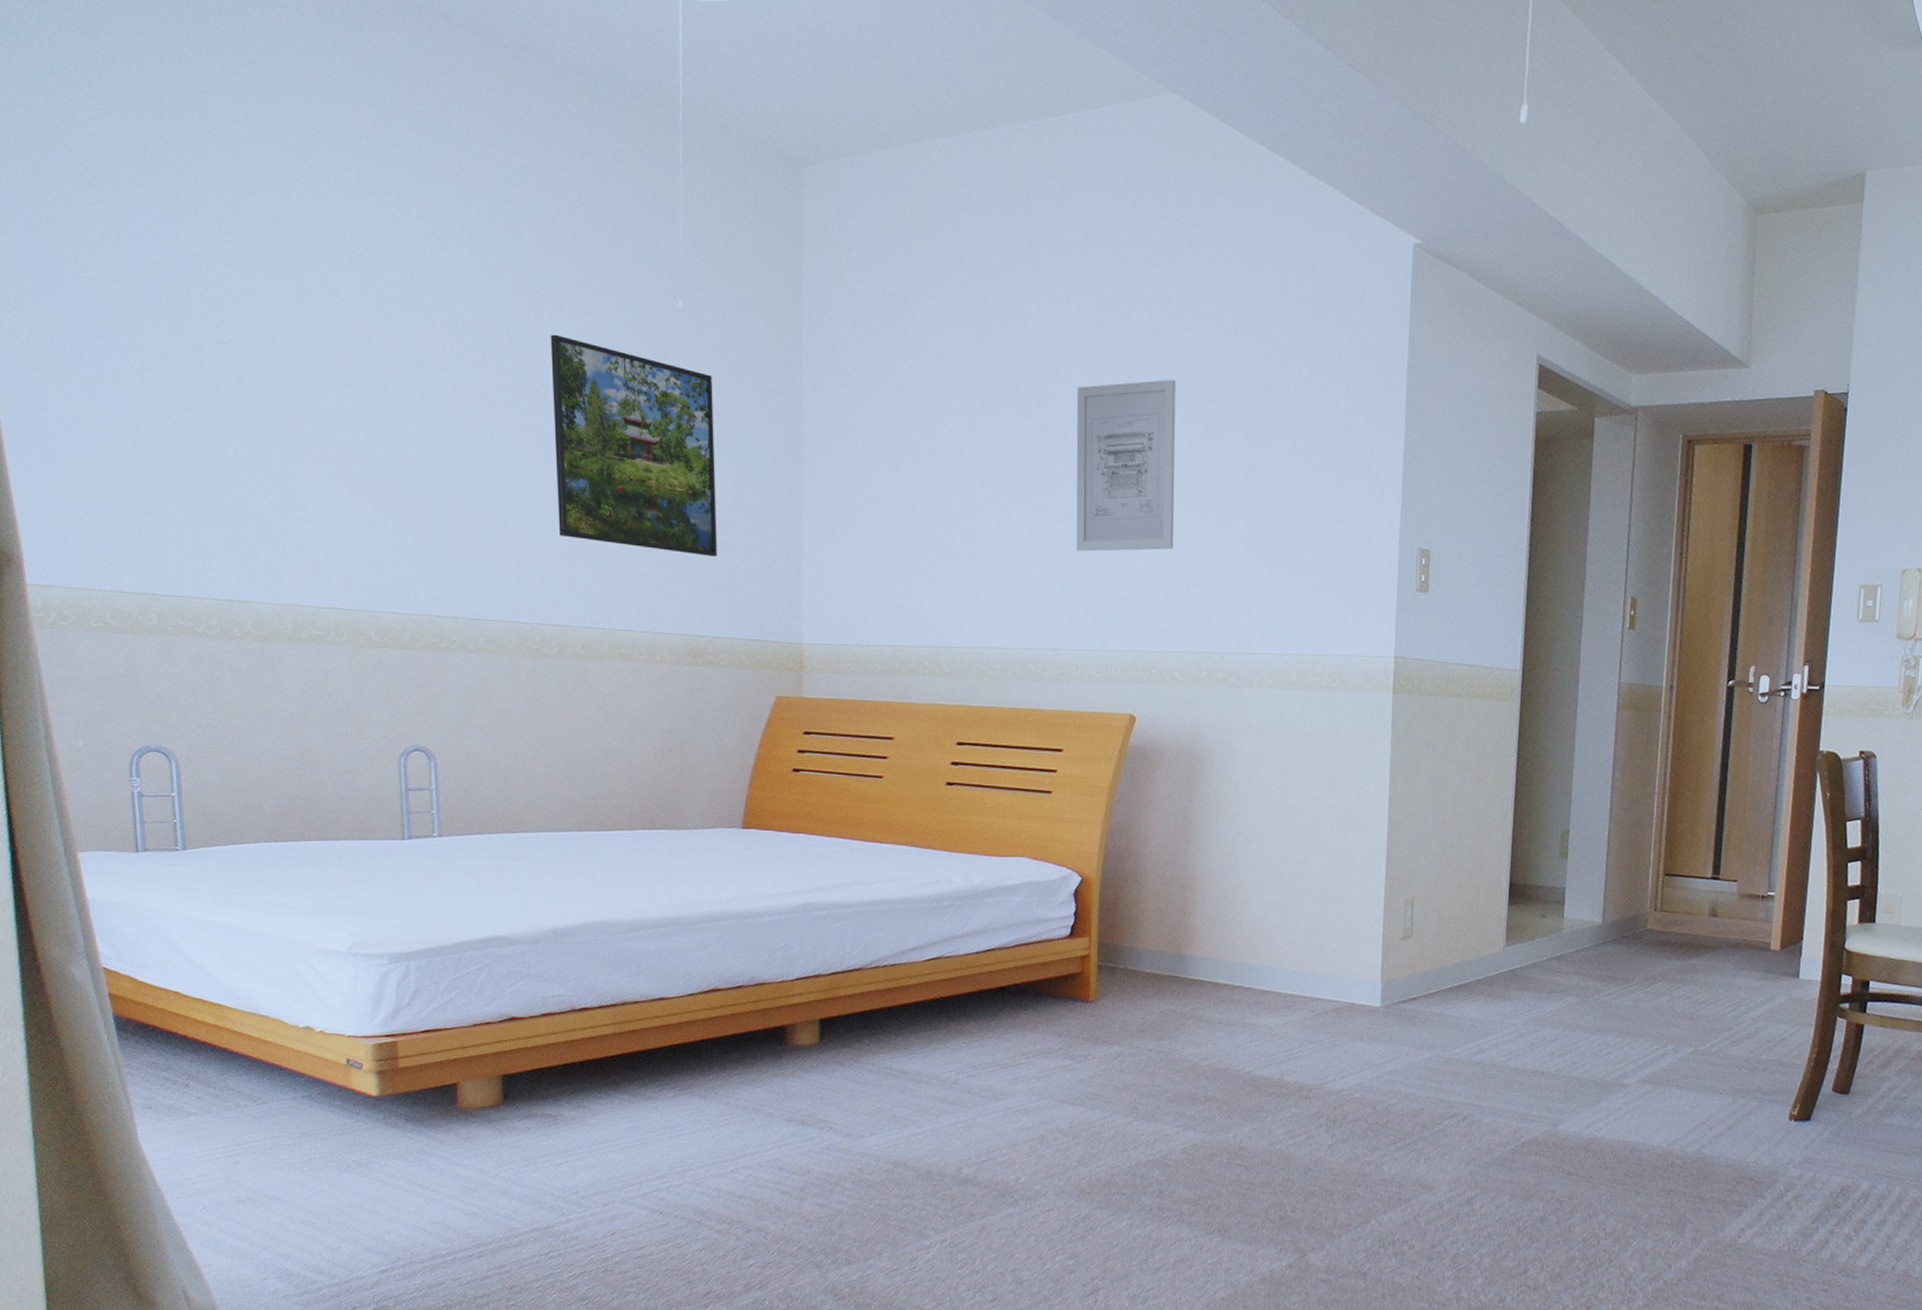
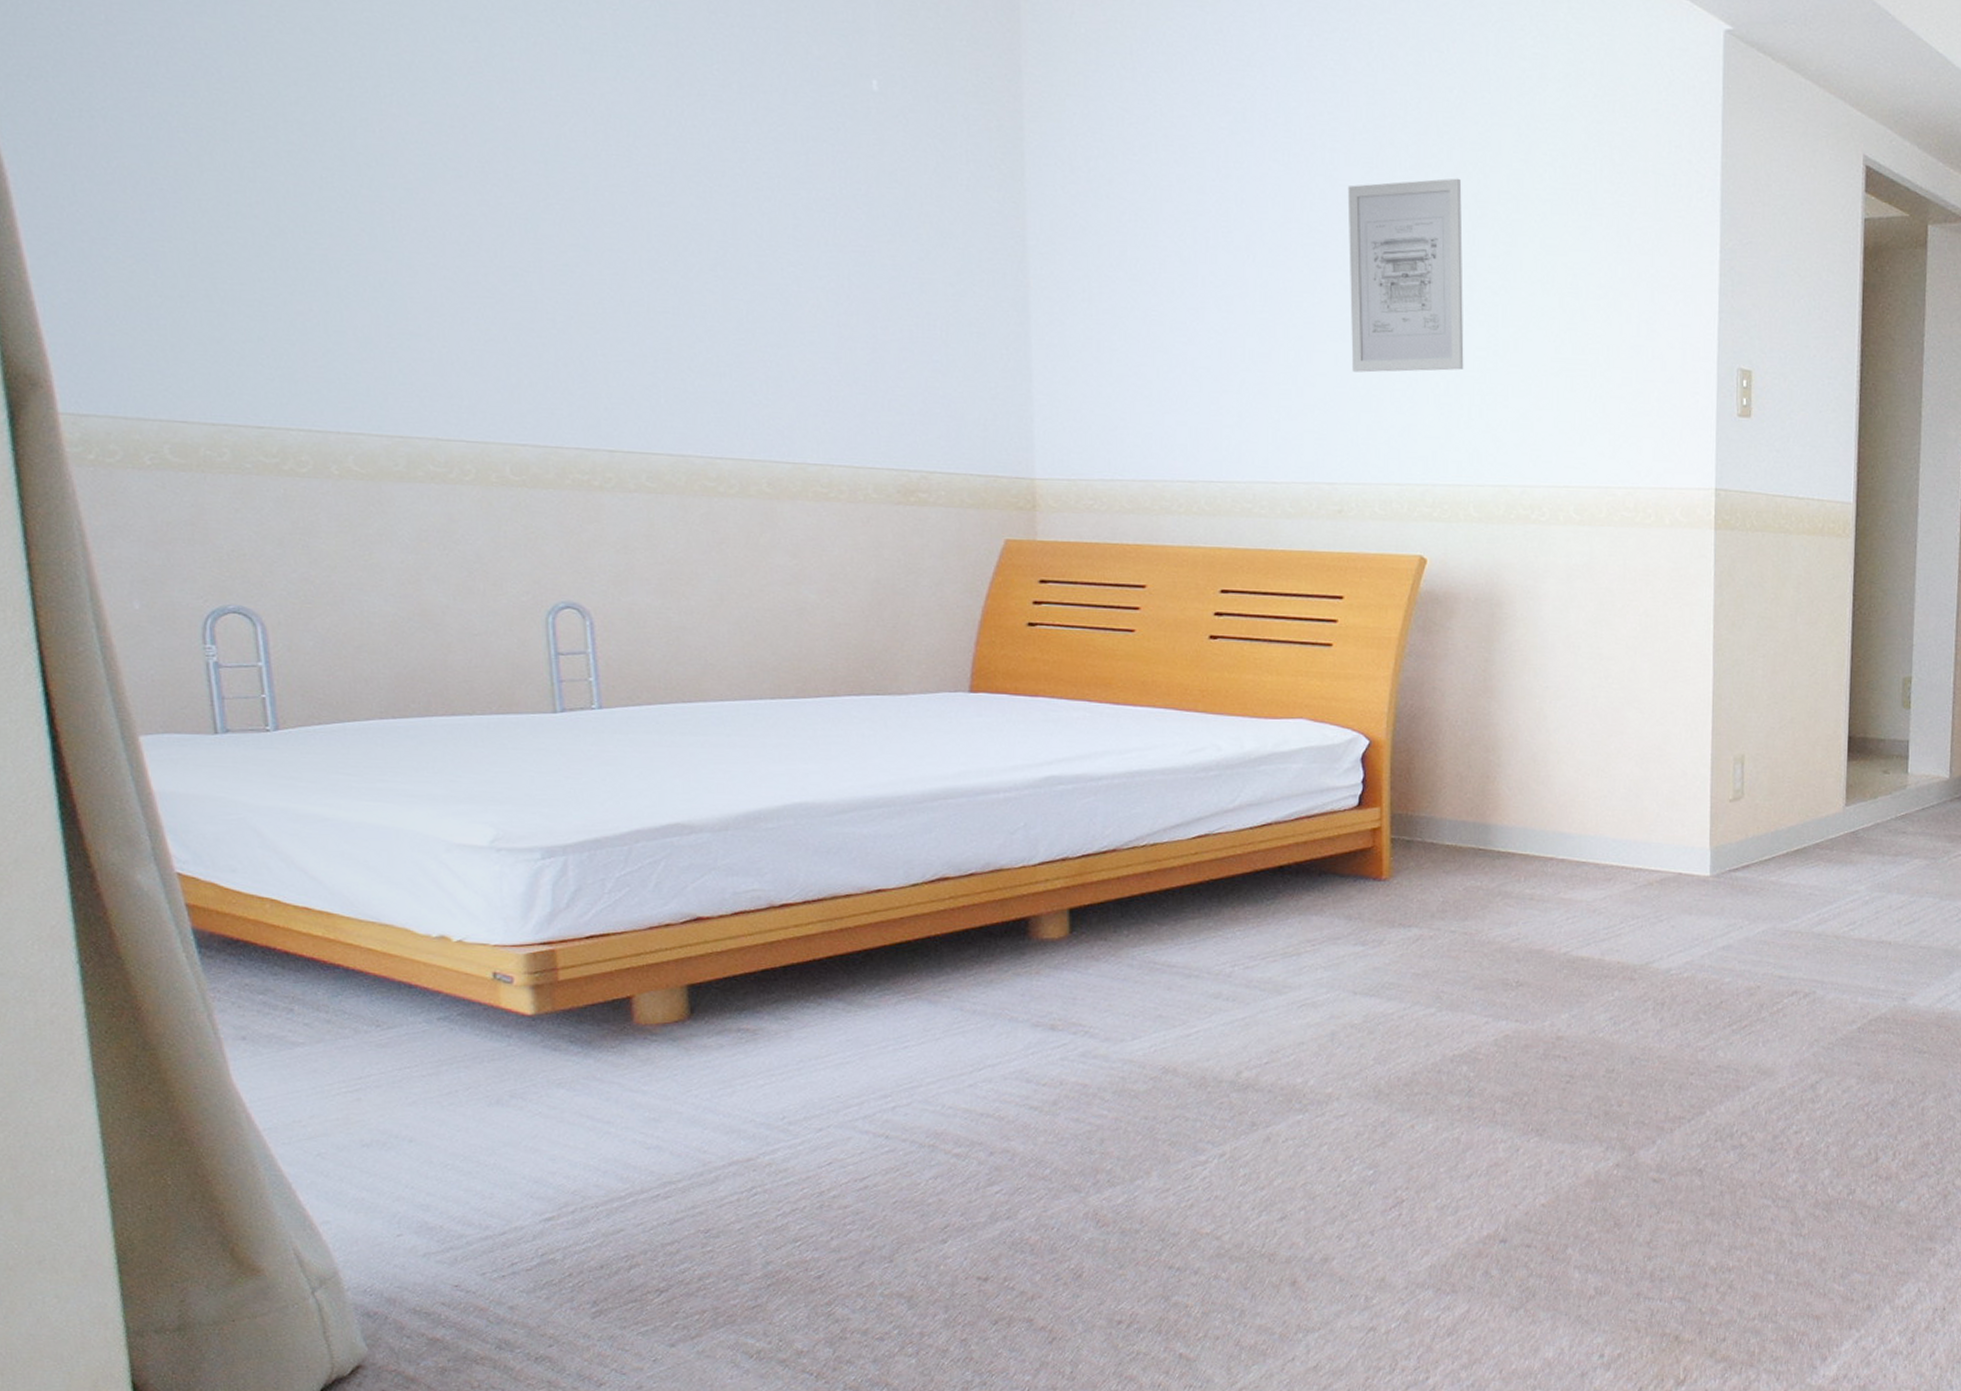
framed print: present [550,334,717,557] -> none [716,118,929,380]

